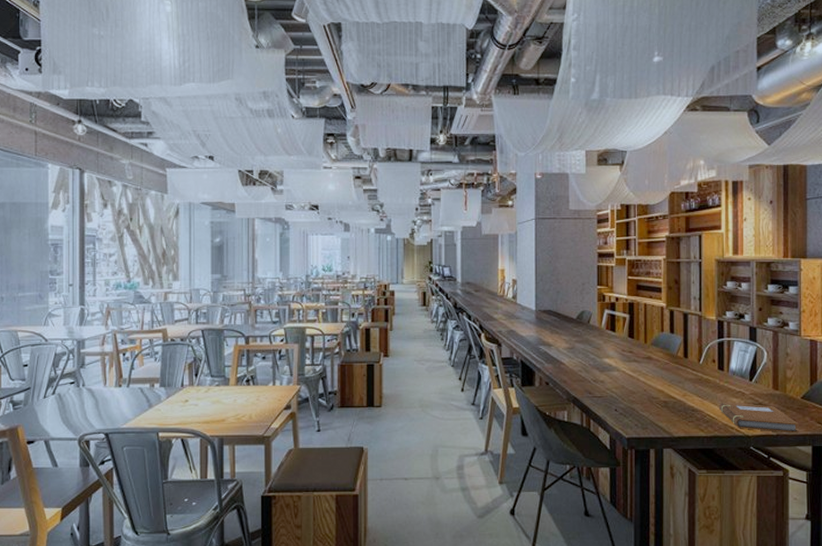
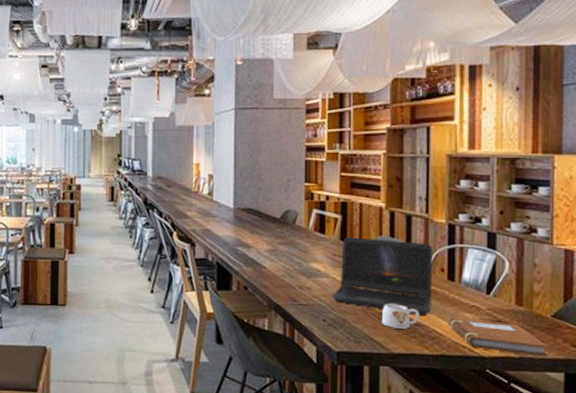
laptop computer: none [623,334,706,402] -> present [332,237,434,315]
mug: none [665,393,696,414] -> present [382,304,420,329]

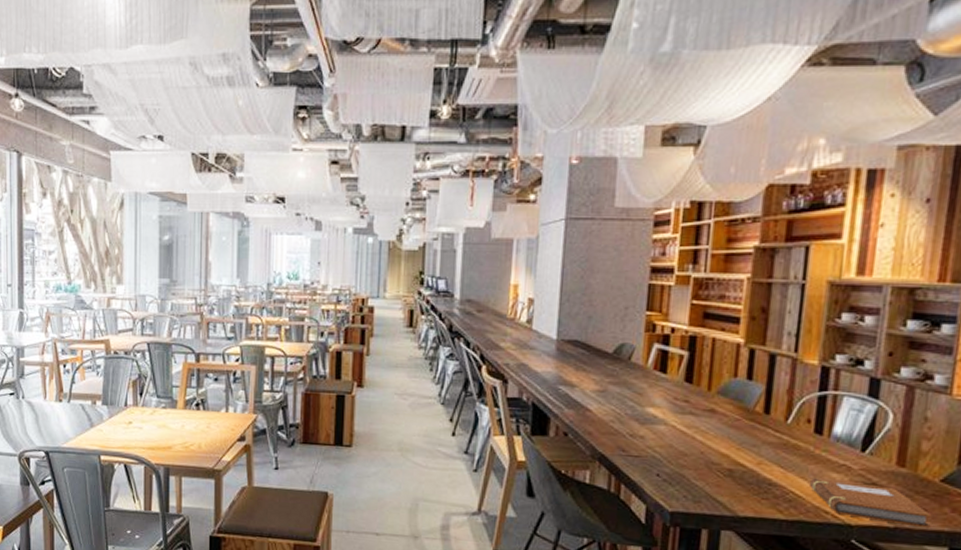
laptop computer: present [332,237,434,315] -> none [670,378,800,474]
mug: present [382,304,420,329] -> none [728,458,776,489]

